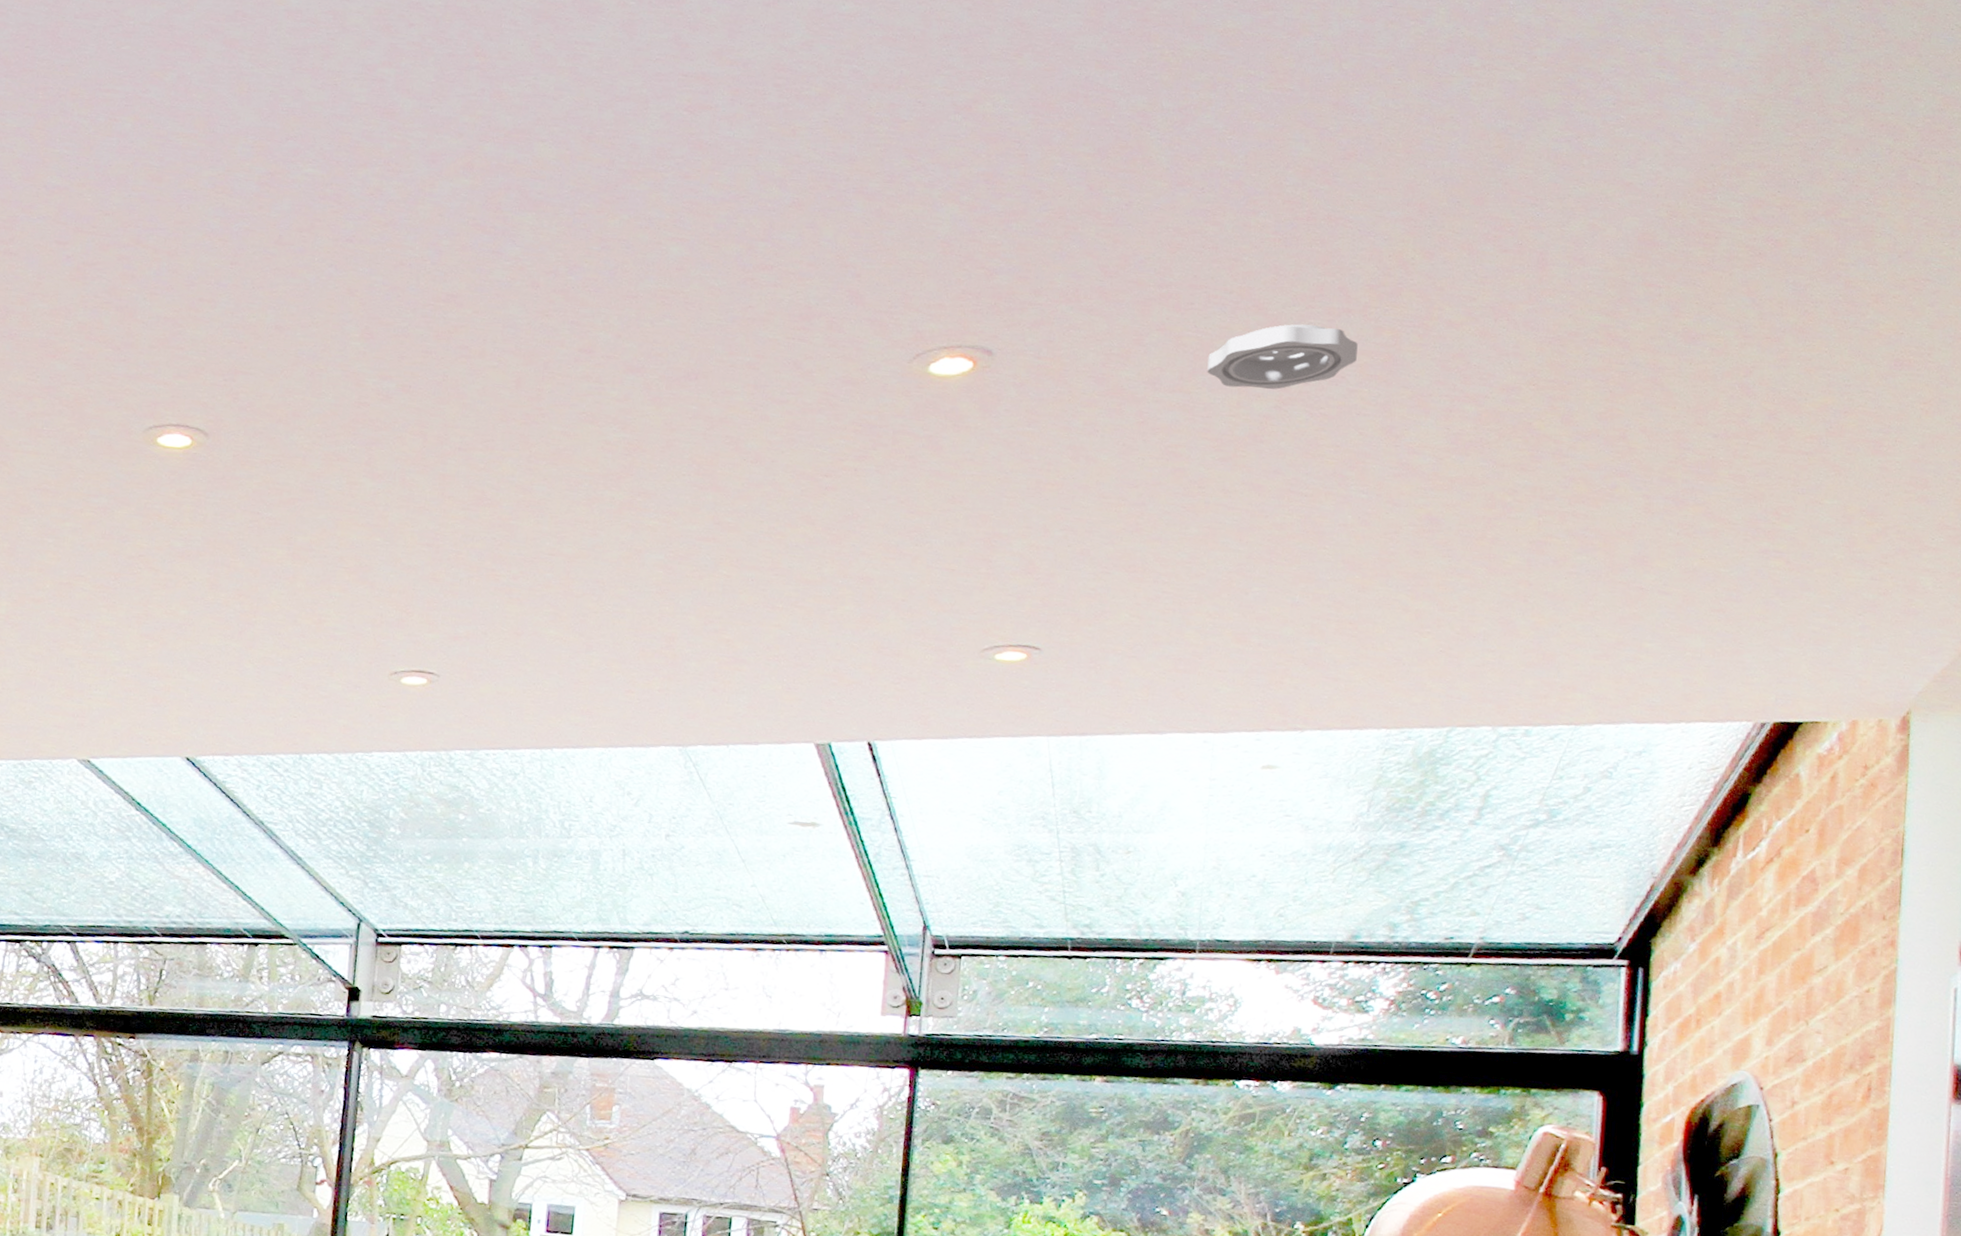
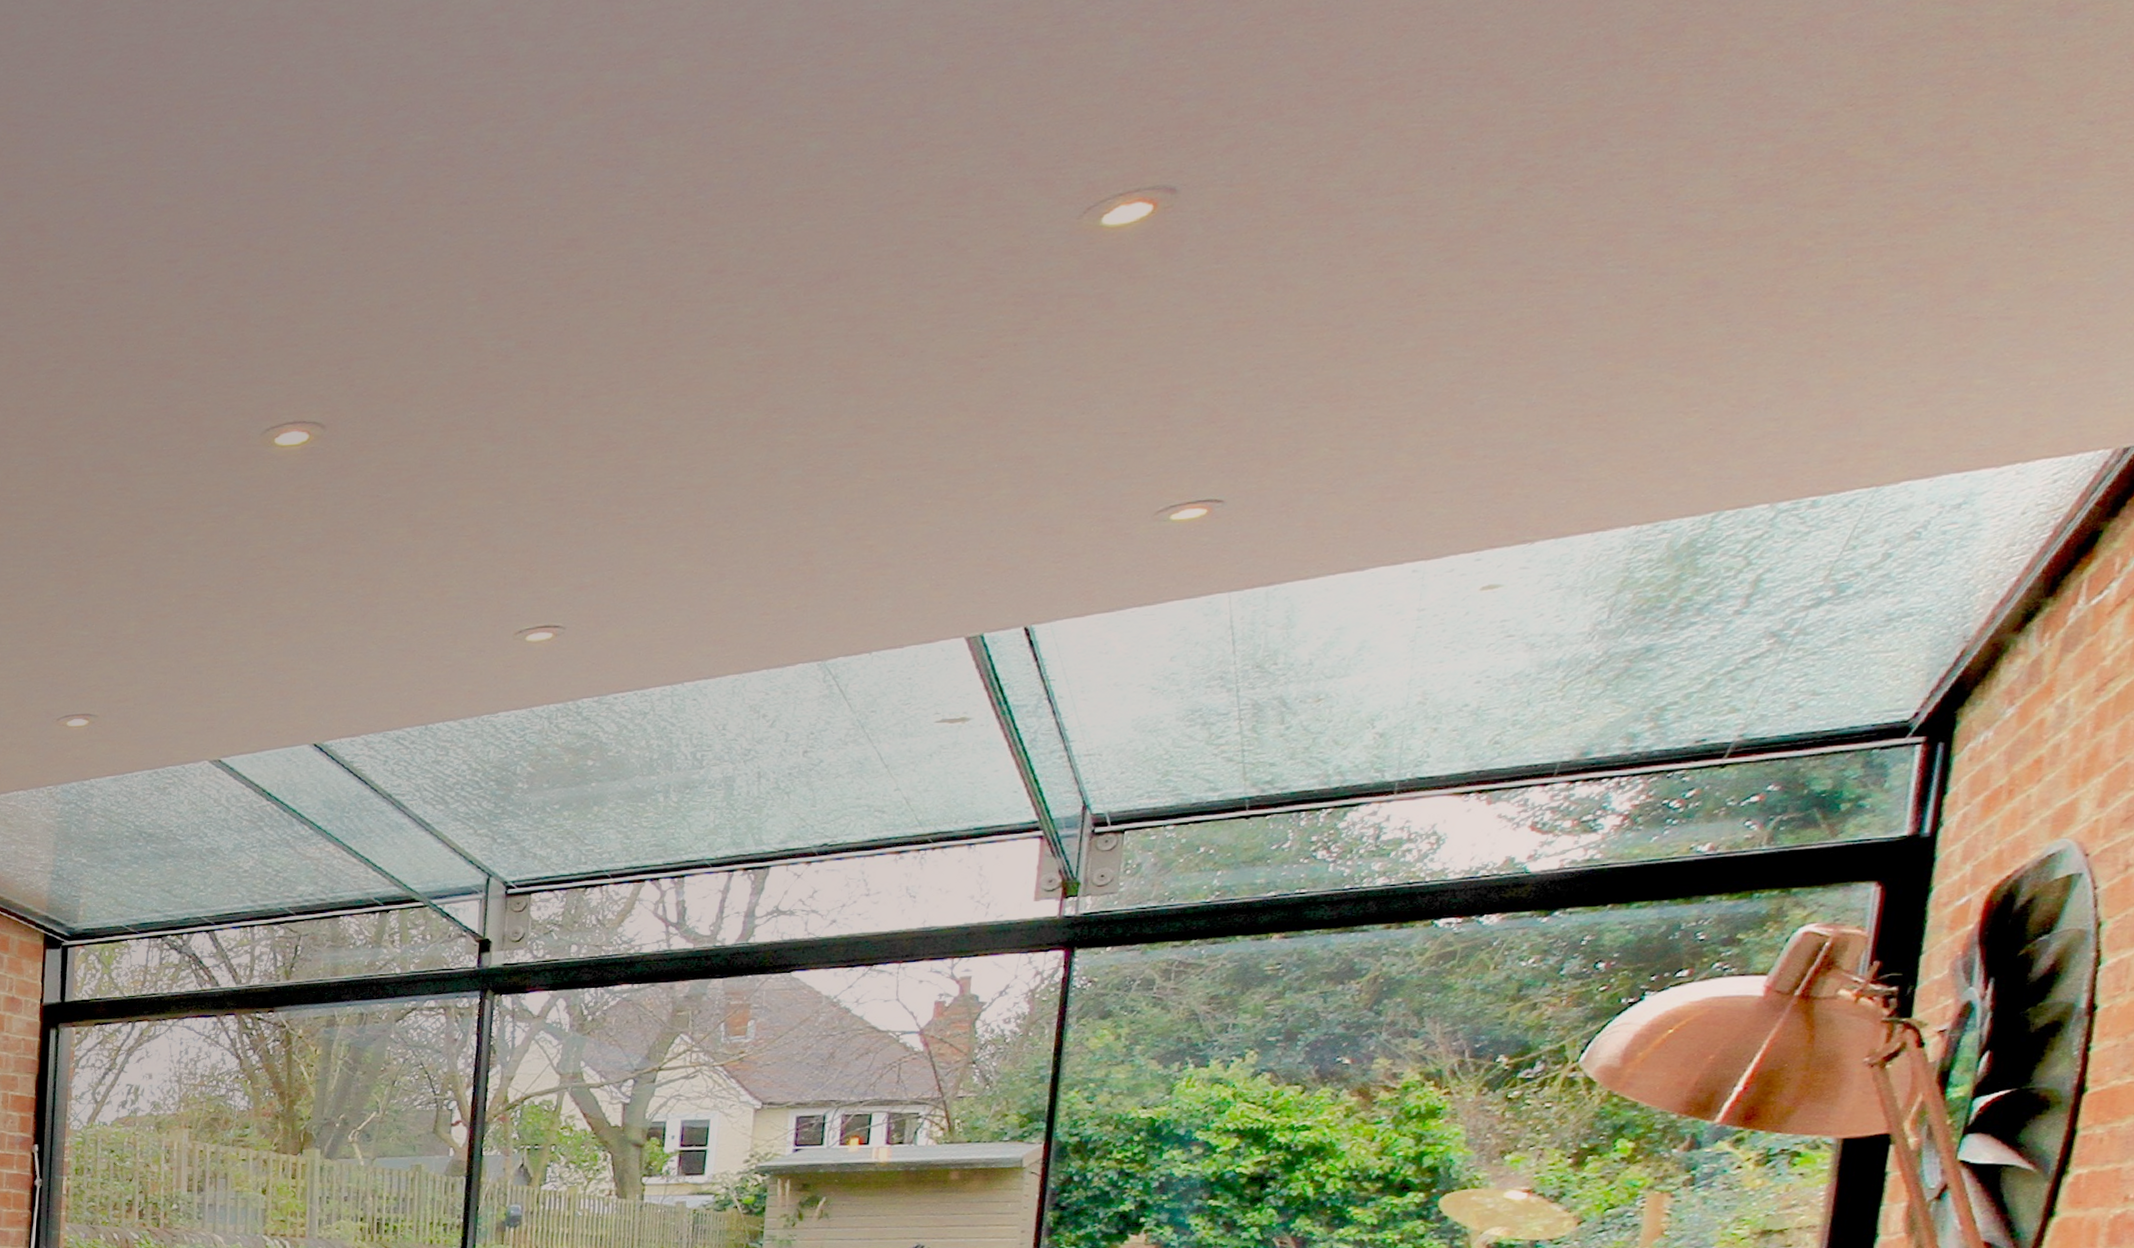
smoke detector: present [1207,324,1358,390] -> none [1434,85,1625,177]

